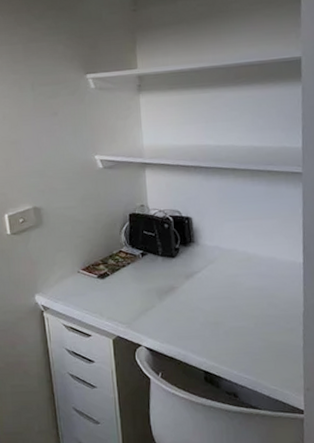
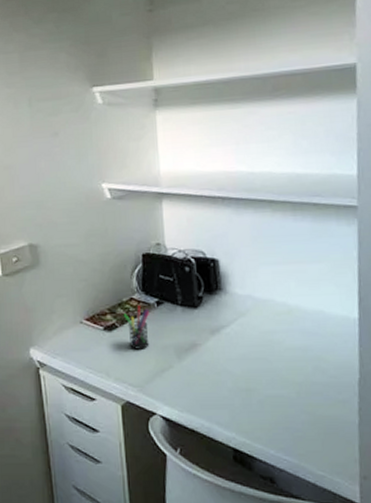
pen holder: none [113,257,136,293] -> present [123,306,149,350]

